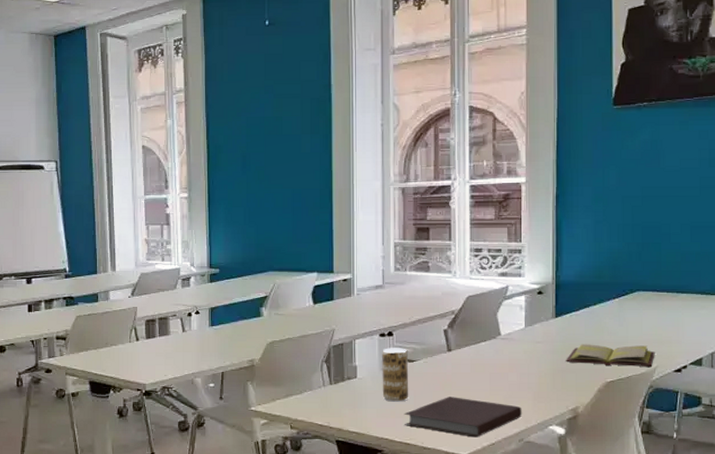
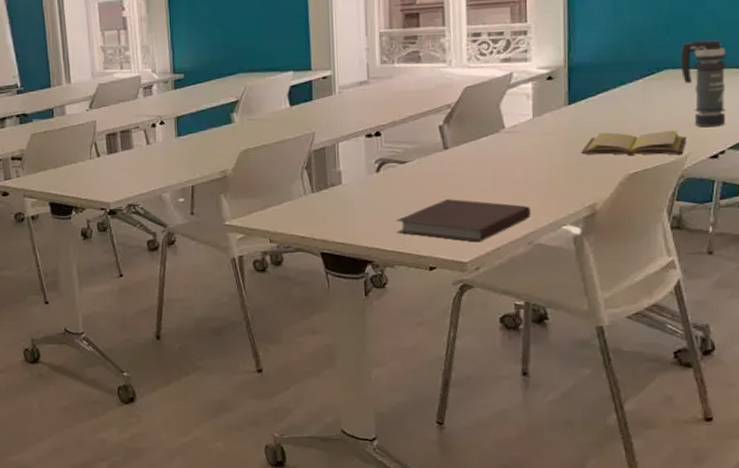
beverage can: present [382,348,409,402] -> none [369,148,401,208]
smoke grenade: none [649,268,689,344] -> present [680,40,727,128]

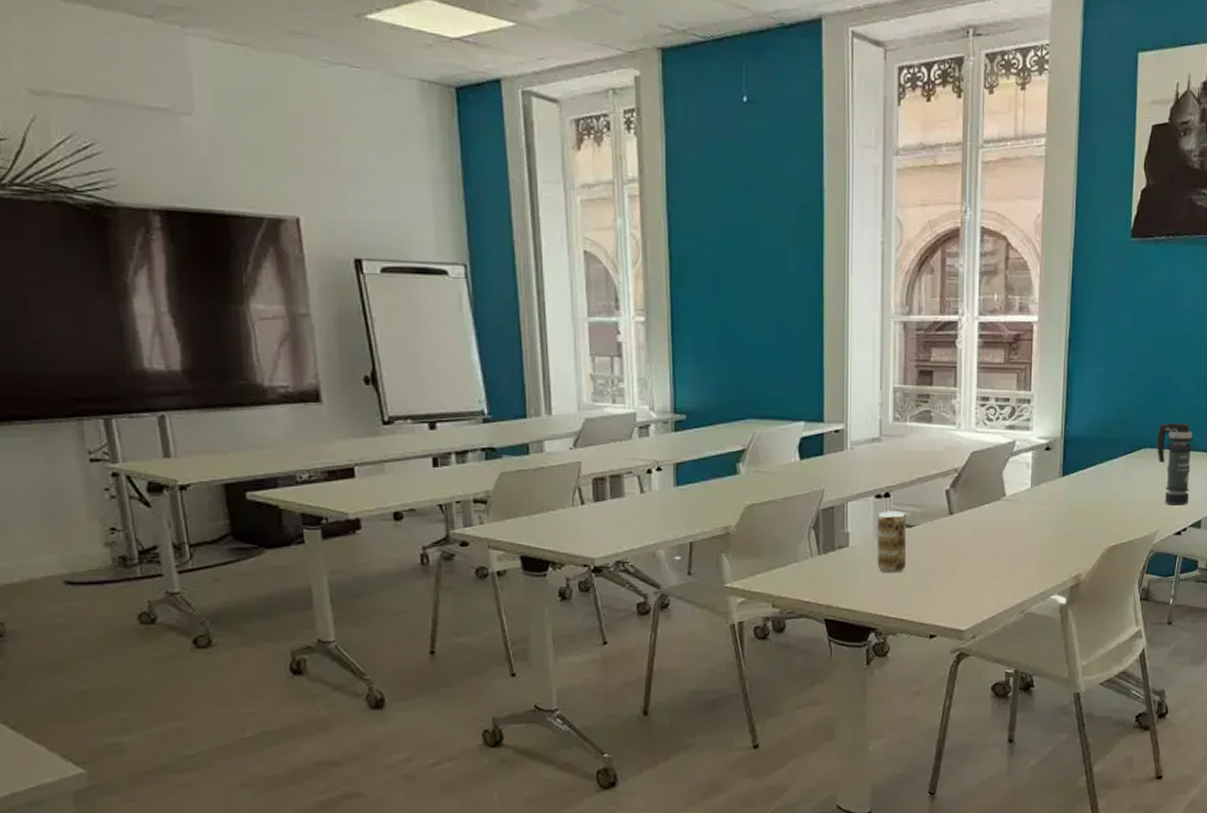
beverage can: none [369,148,401,208] -> present [877,511,907,573]
notebook: present [395,199,531,243] -> none [899,566,1024,611]
diary: present [581,130,687,156] -> none [1070,506,1158,530]

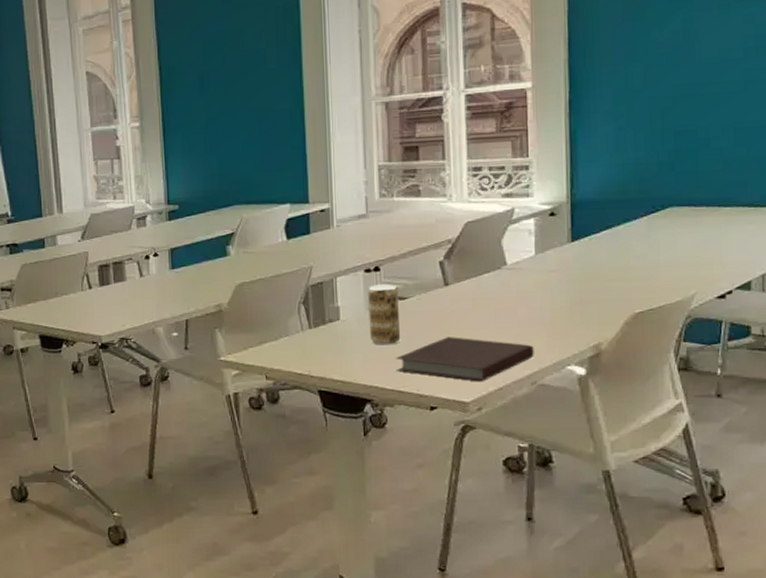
notebook: none [899,566,1024,611] -> present [395,337,534,382]
smoke grenade: present [1156,423,1193,506] -> none [685,177,733,267]

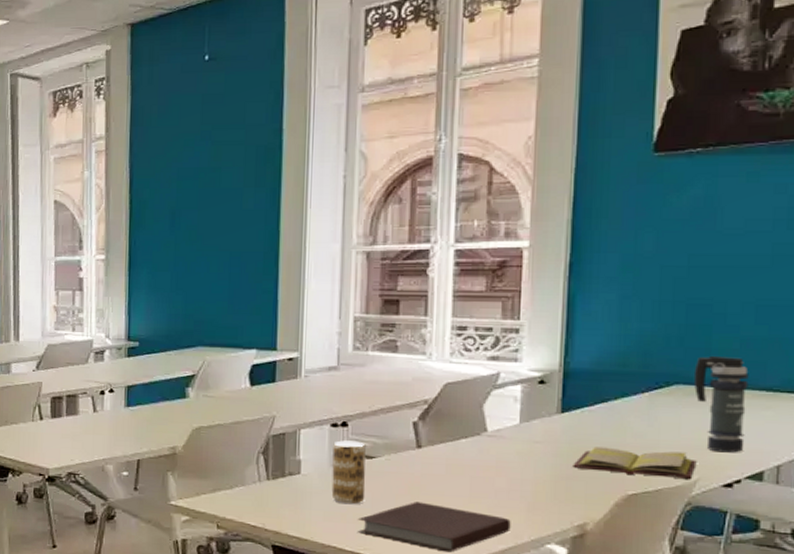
diary: none [585,269,693,295] -> present [573,446,697,479]
smoke grenade: none [685,177,733,267] -> present [693,356,749,453]

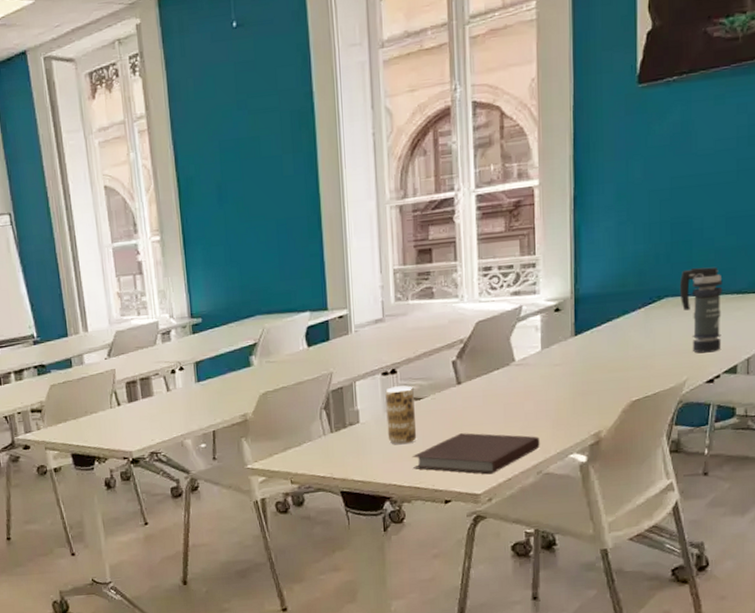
diary: present [573,446,697,479] -> none [587,357,685,384]

